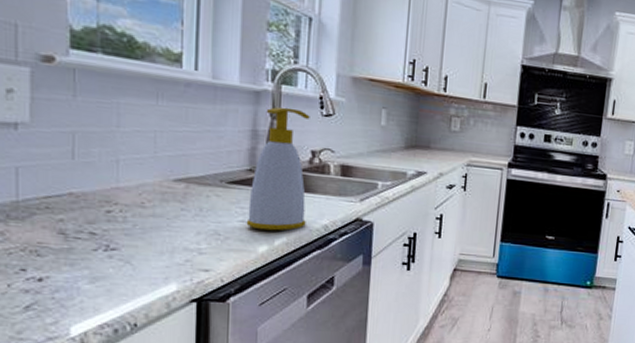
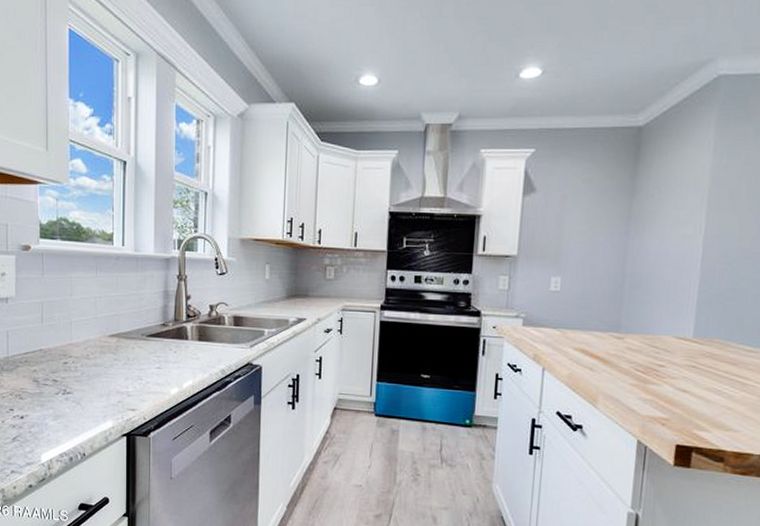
soap bottle: present [246,107,310,231] -> none [161,270,208,376]

